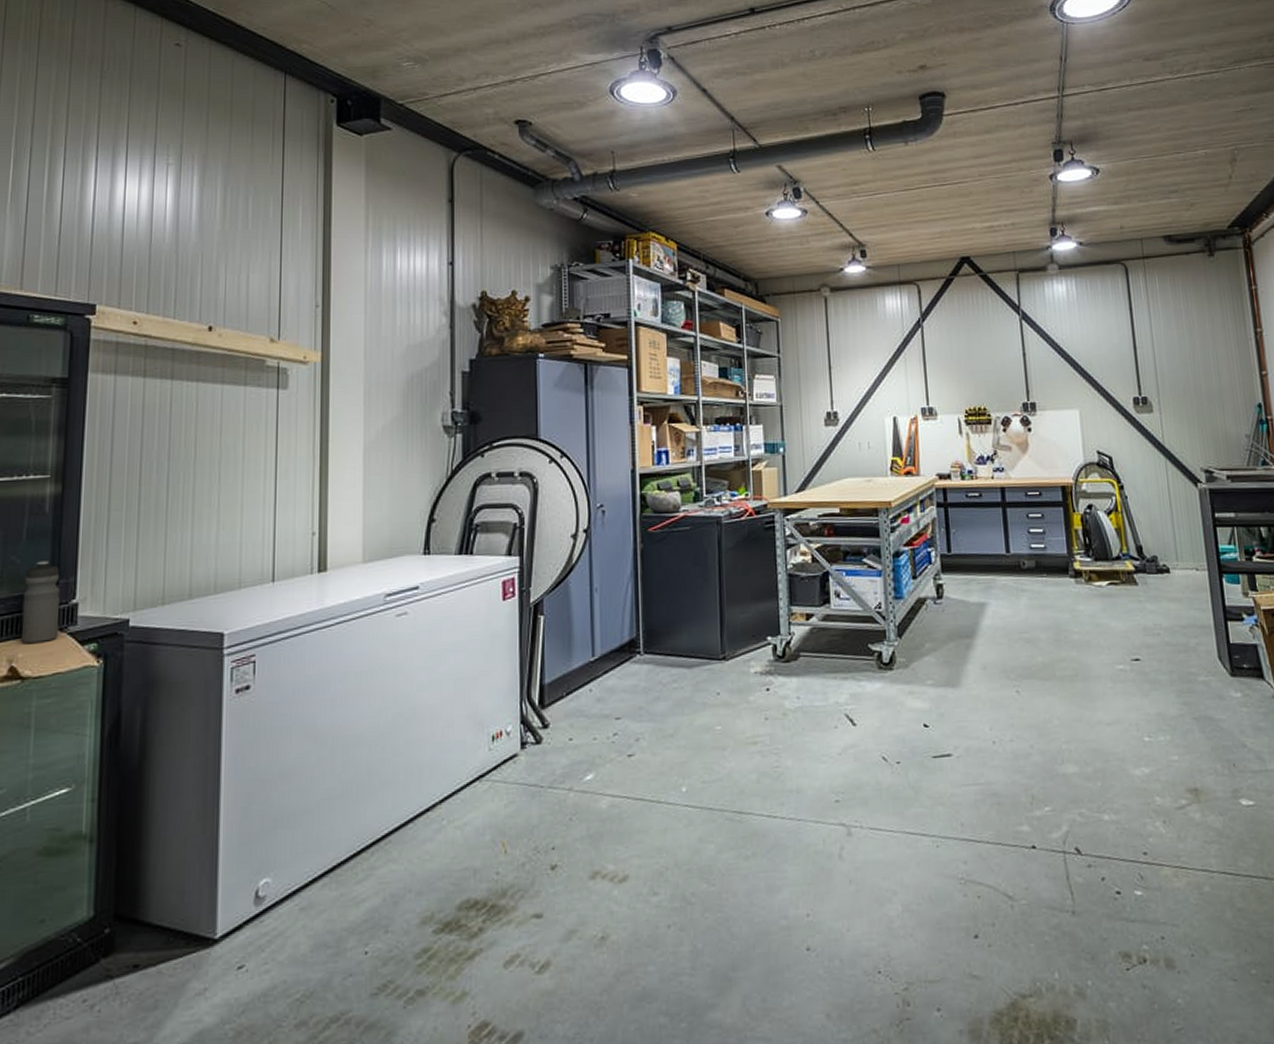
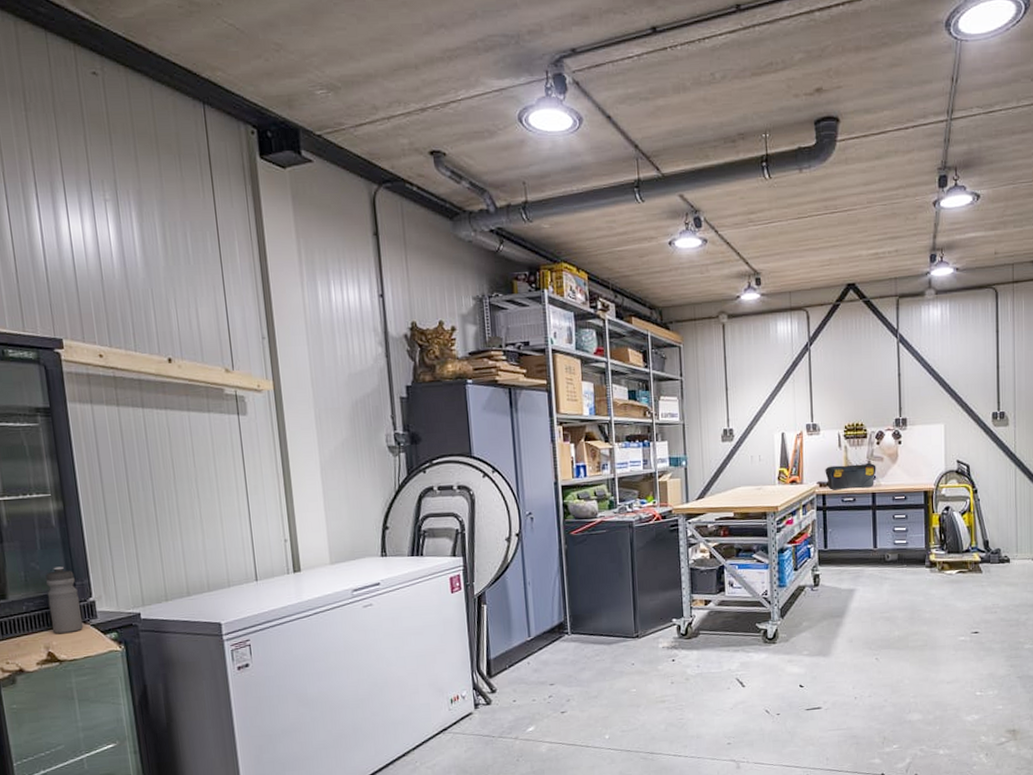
toolbox: none [944,453,1004,484] -> present [825,463,876,490]

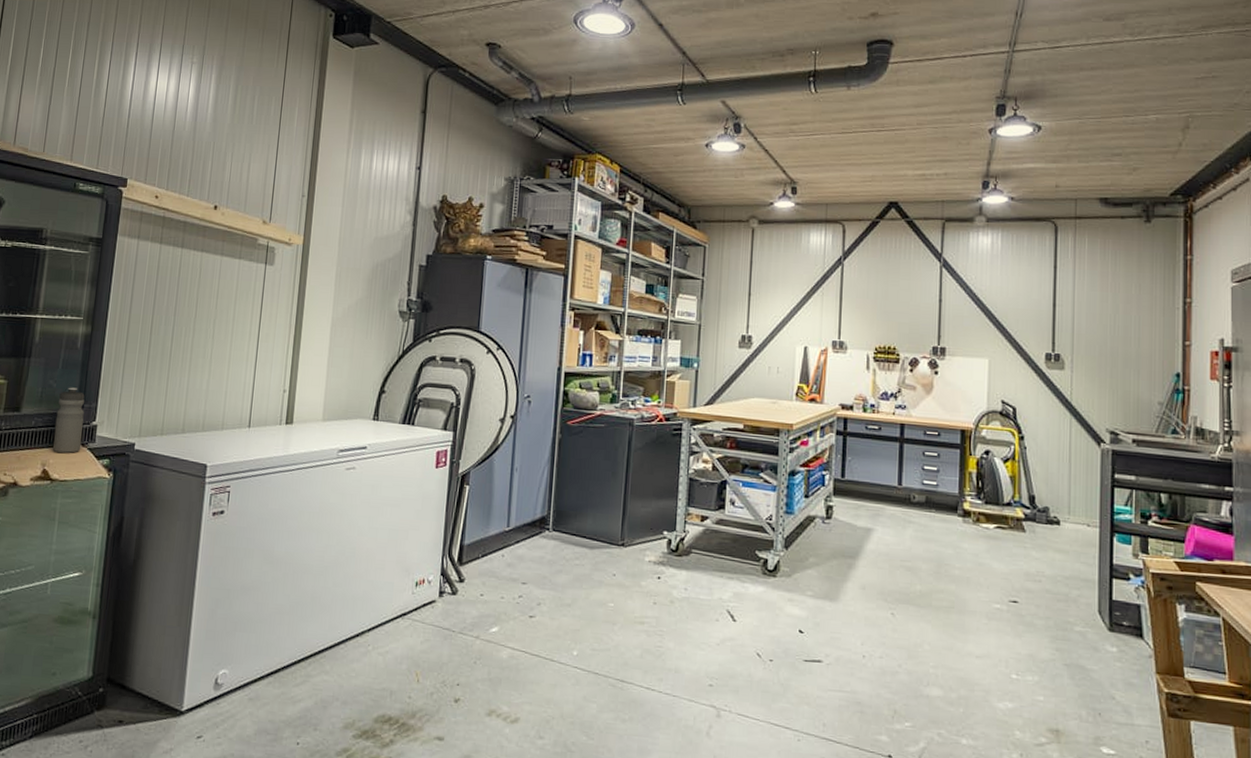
toolbox: present [825,463,876,490] -> none [849,388,908,418]

